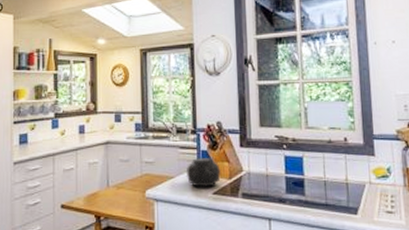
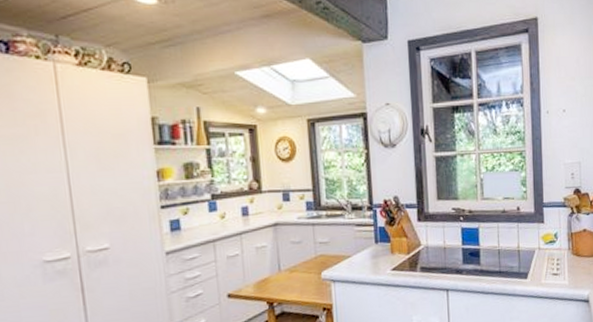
teapot: present [186,157,222,187] -> none [363,233,400,265]

